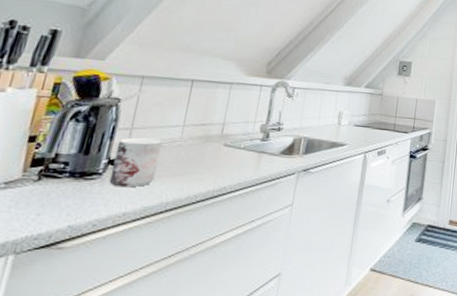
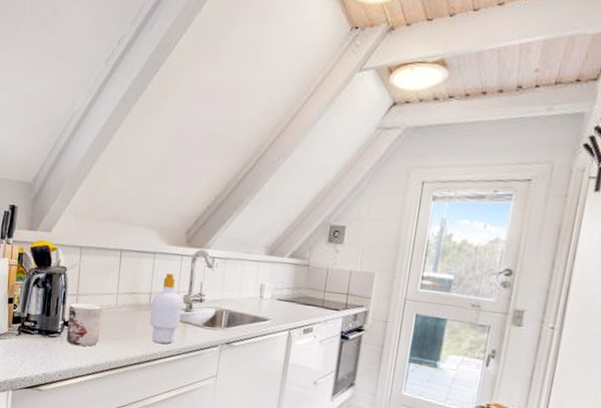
soap bottle: none [220,103,259,177] -> present [150,273,182,344]

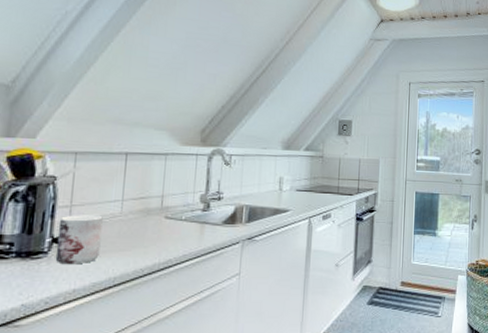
soap bottle: present [150,273,182,344] -> none [162,174,199,249]

